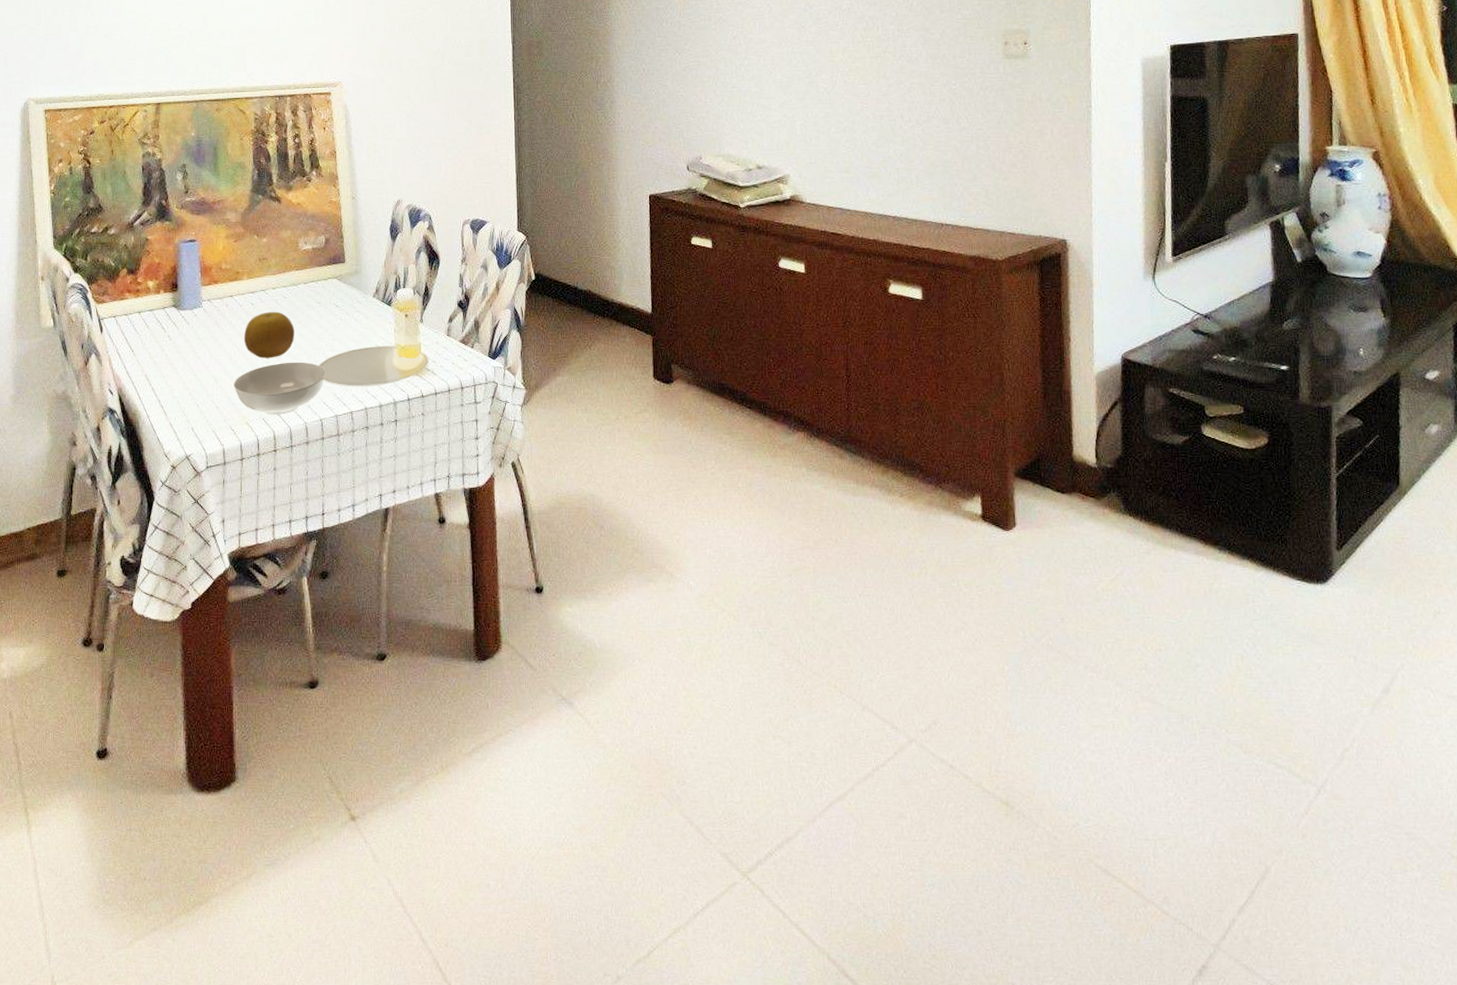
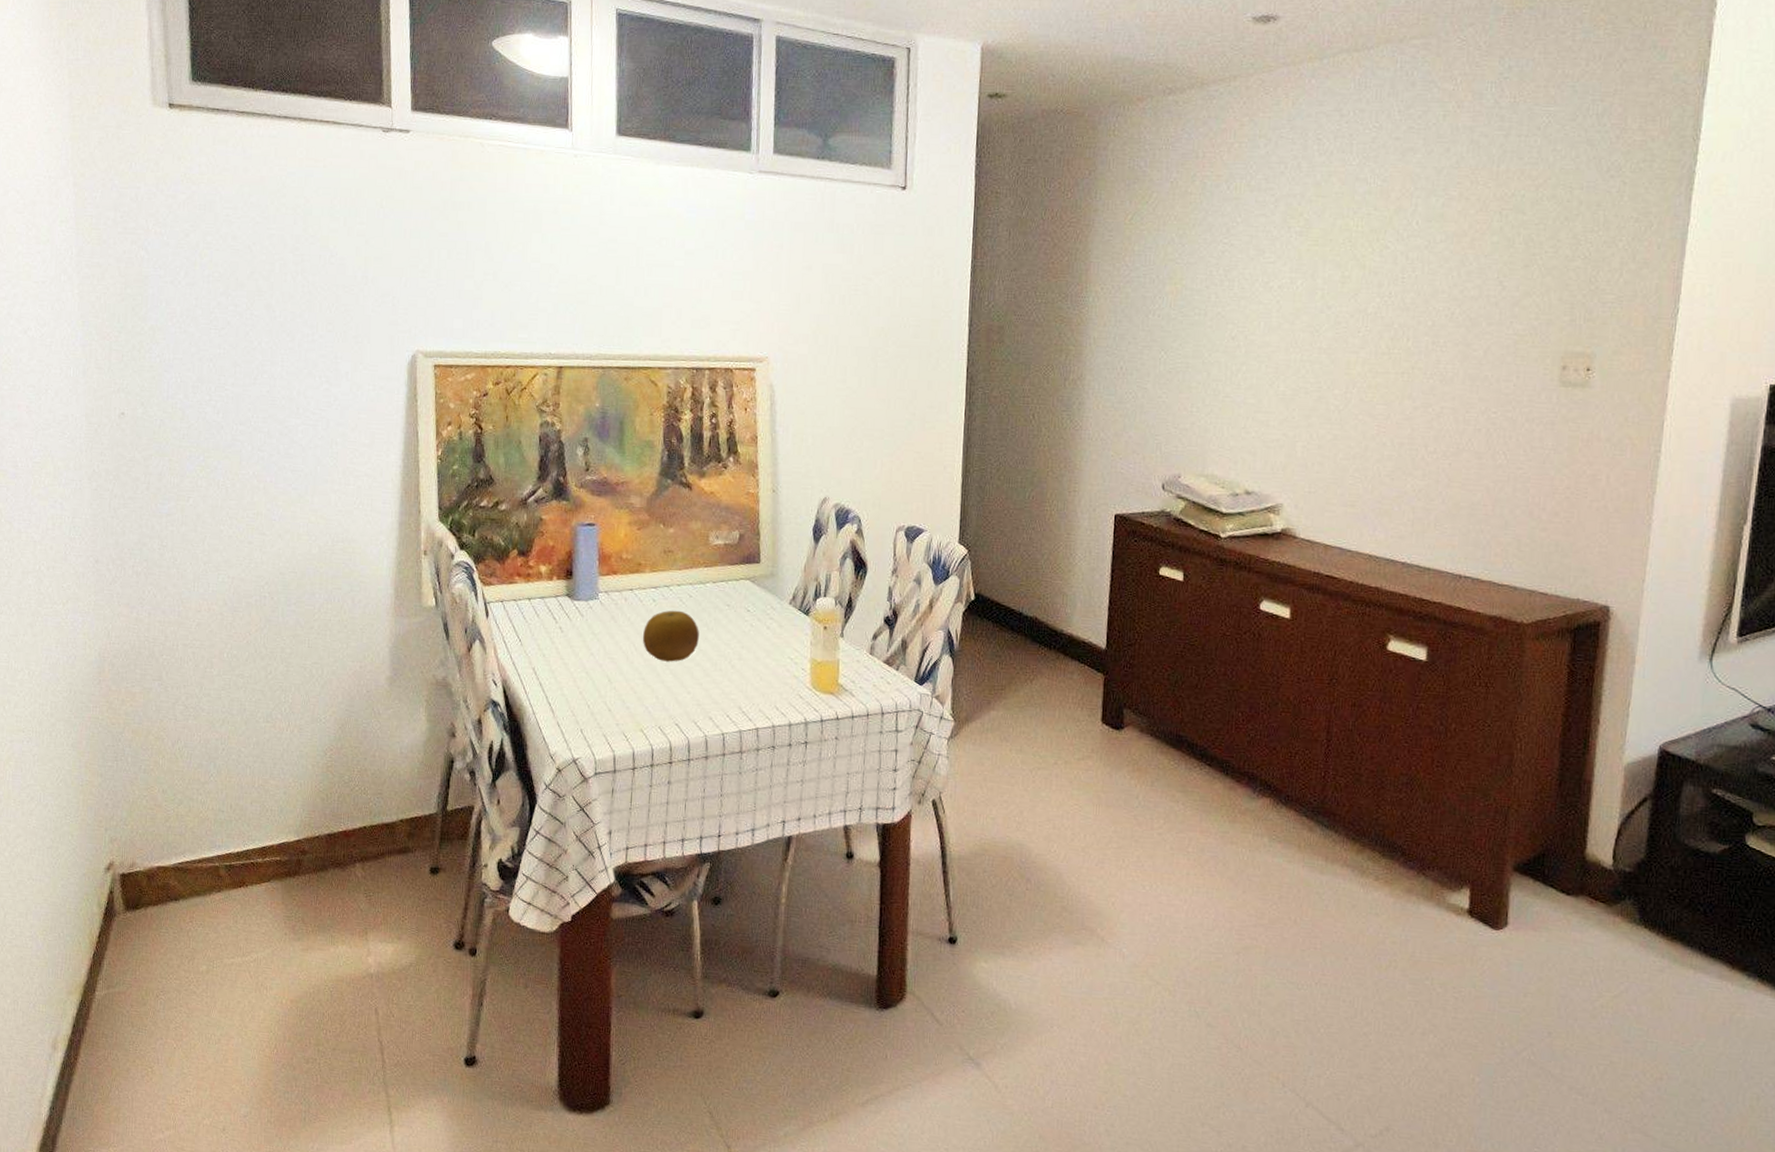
bowl: present [234,361,326,415] -> none [629,667,731,725]
plate: present [319,346,429,387] -> none [724,658,848,703]

